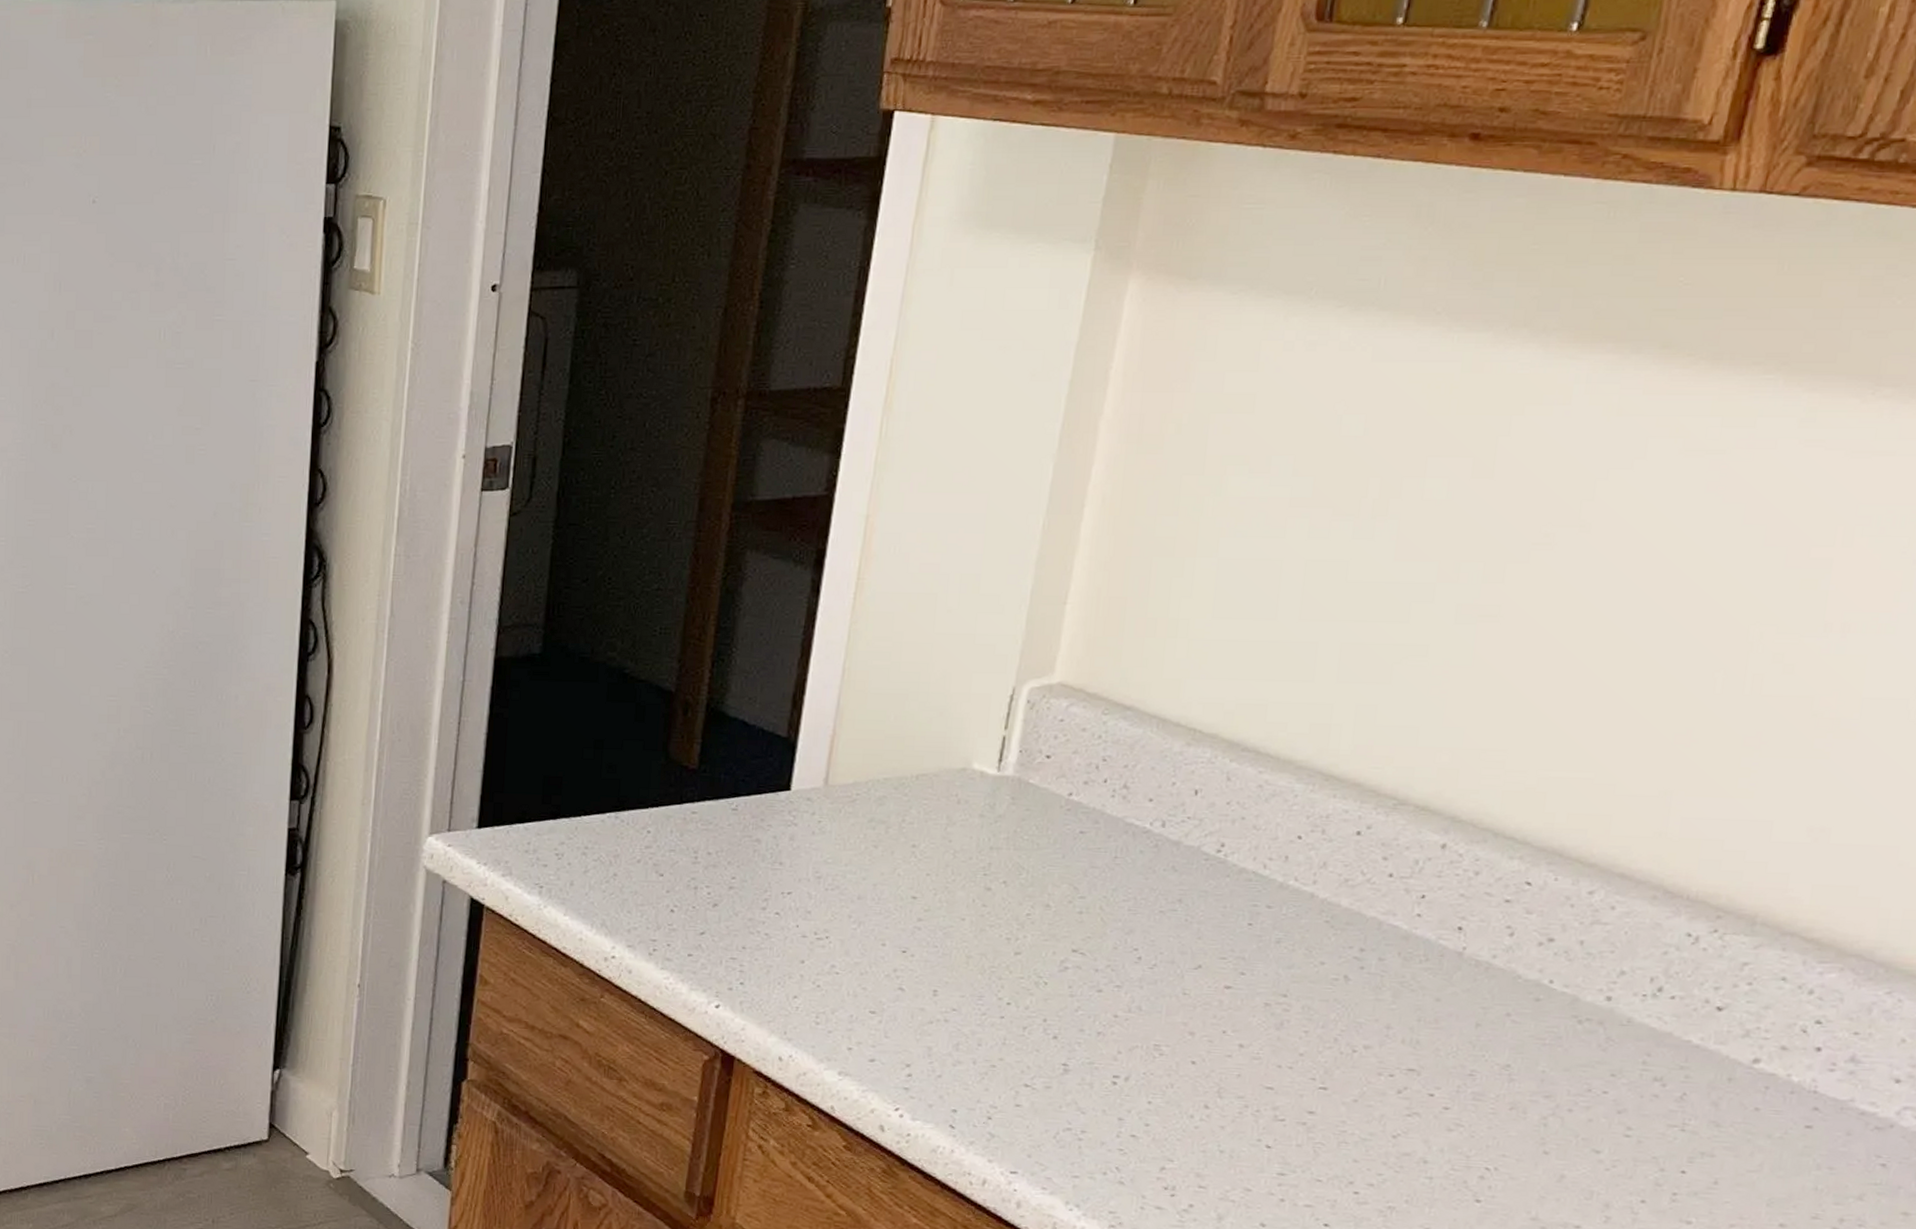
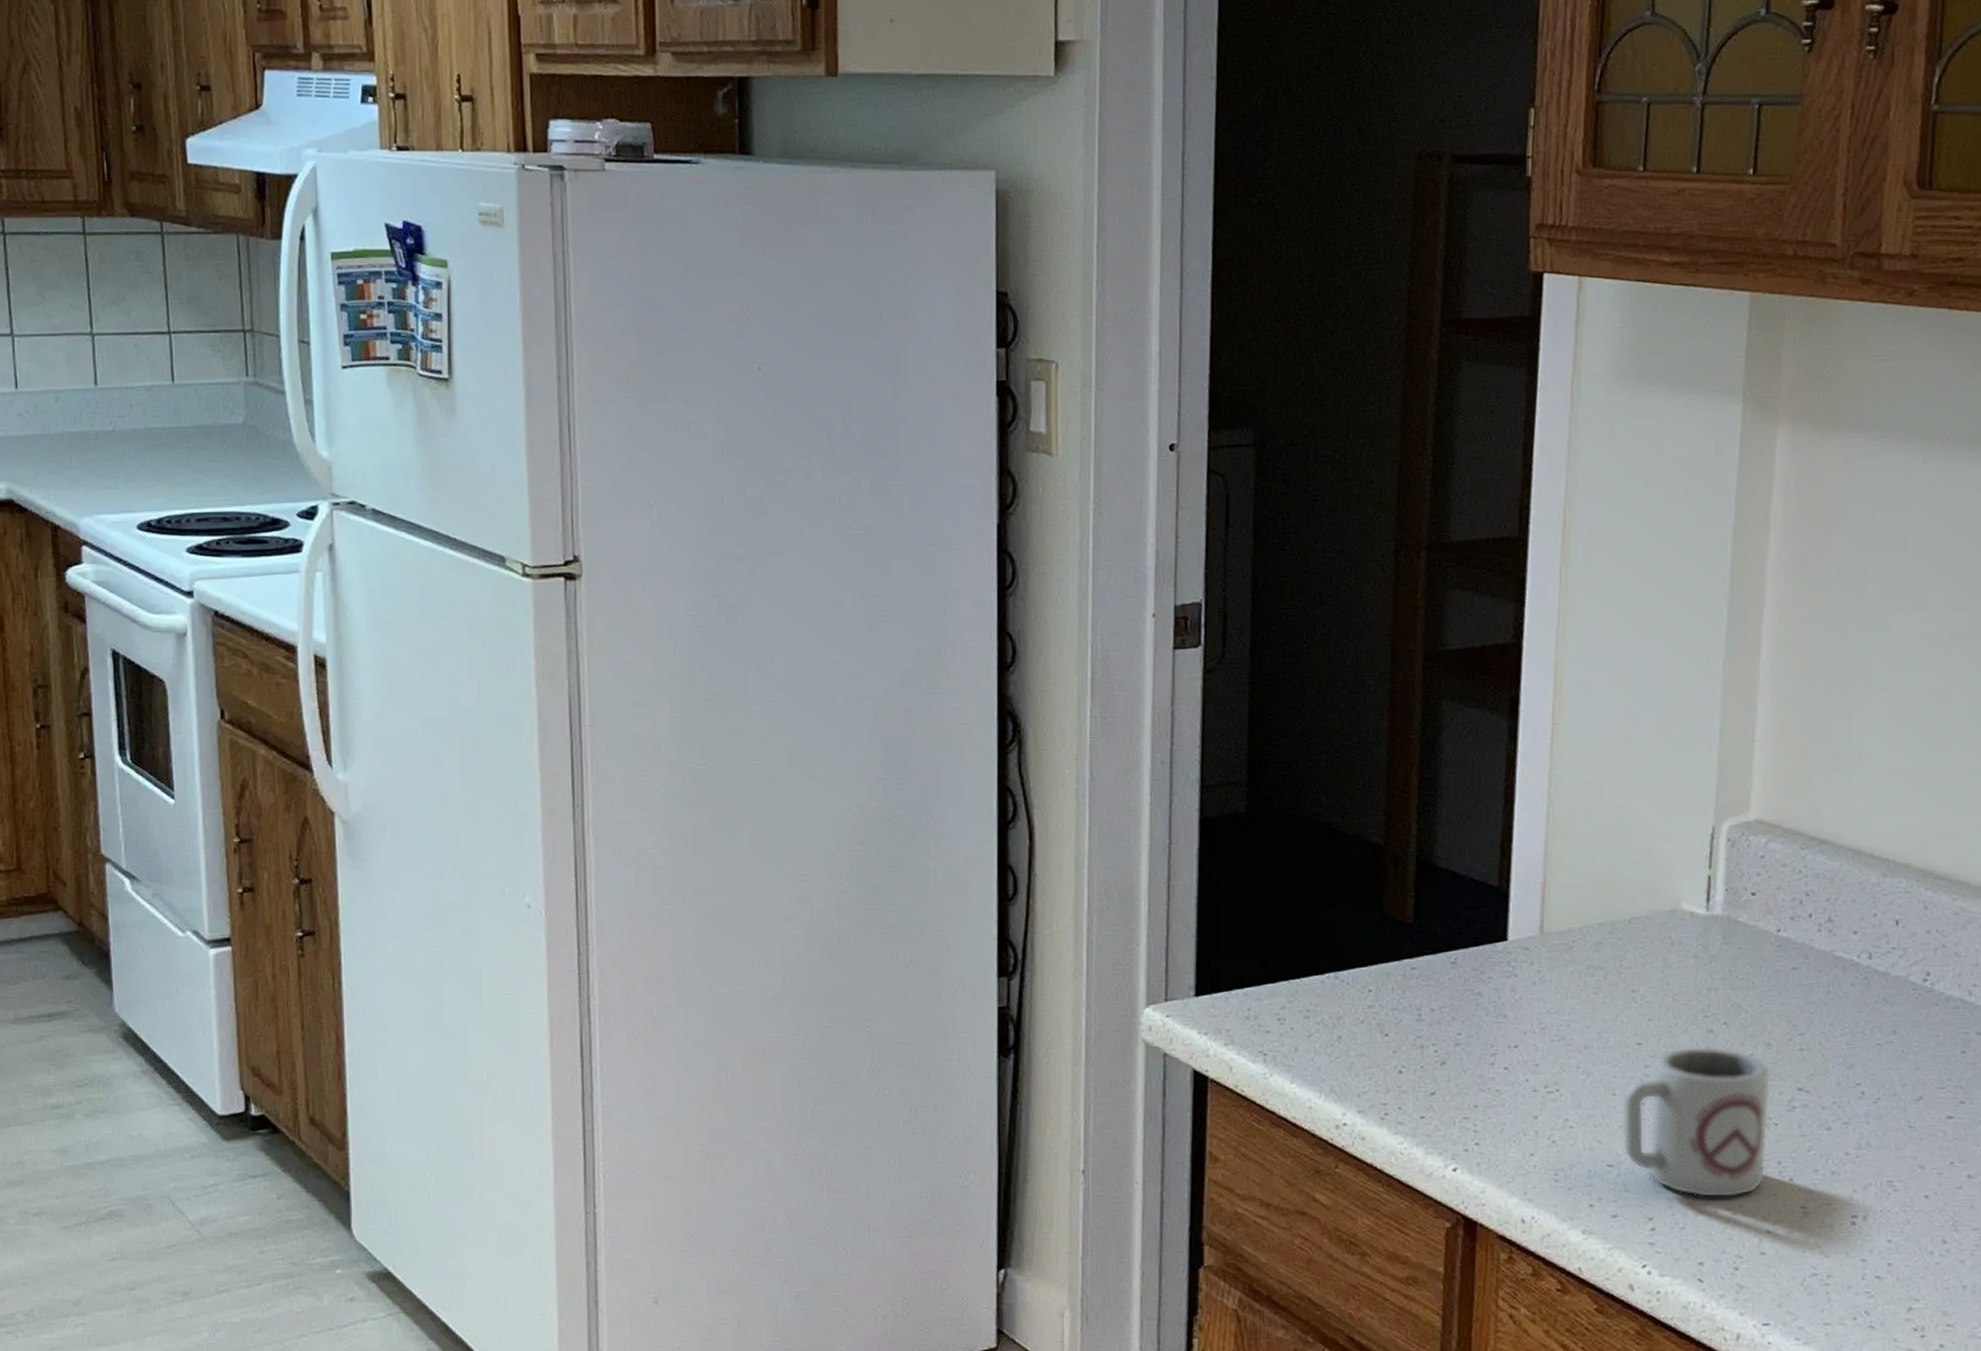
cup: none [887,903,1046,1051] -> present [1622,1046,1771,1198]

